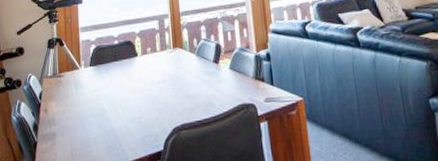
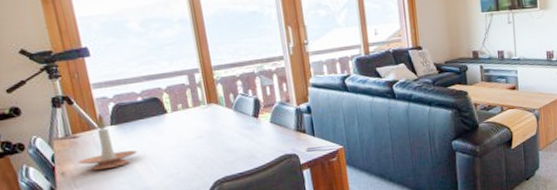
candle holder: none [59,55,109,109] -> present [78,113,138,170]

